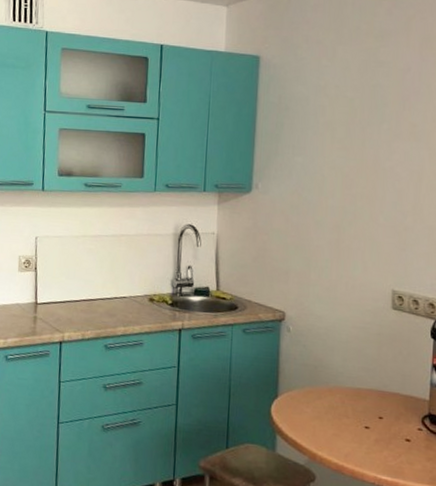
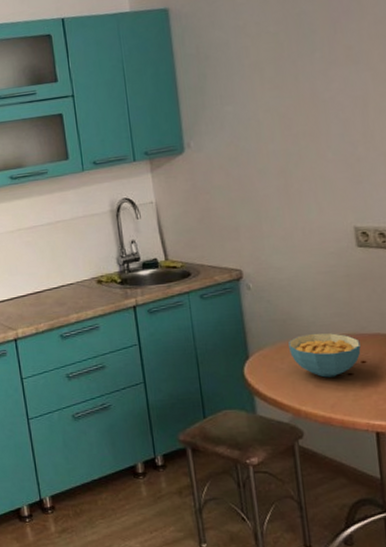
cereal bowl: none [316,383,380,428] -> present [288,333,361,378]

